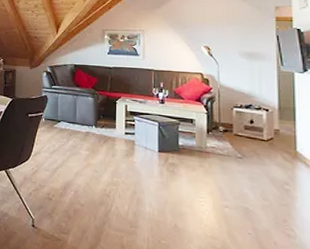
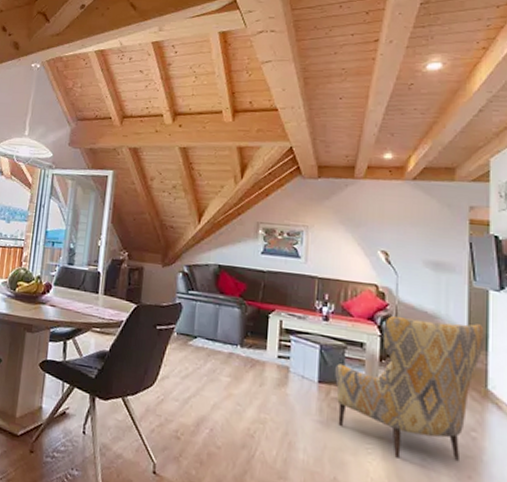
armchair: none [172,96,292,209] -> present [335,315,484,462]

